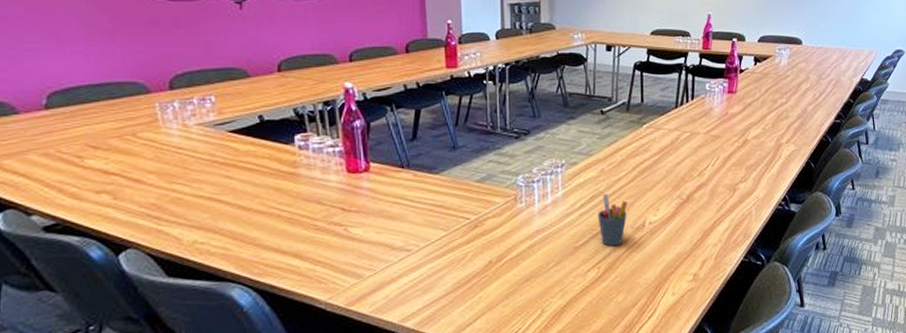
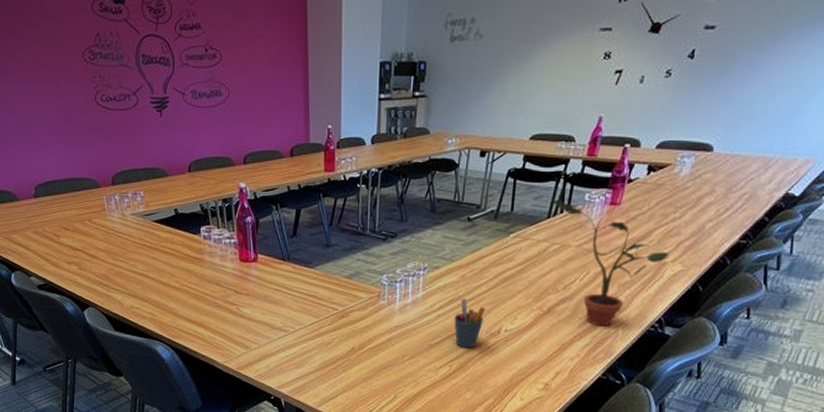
potted plant: none [677,90,783,210] -> present [552,199,669,327]

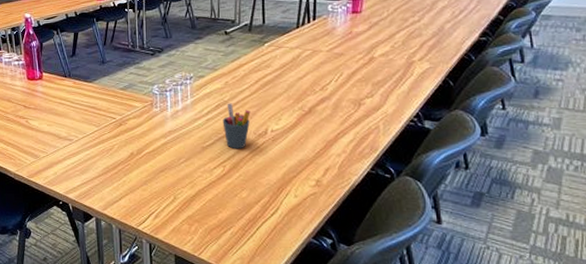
potted plant: present [552,199,669,327] -> none [298,11,415,123]

